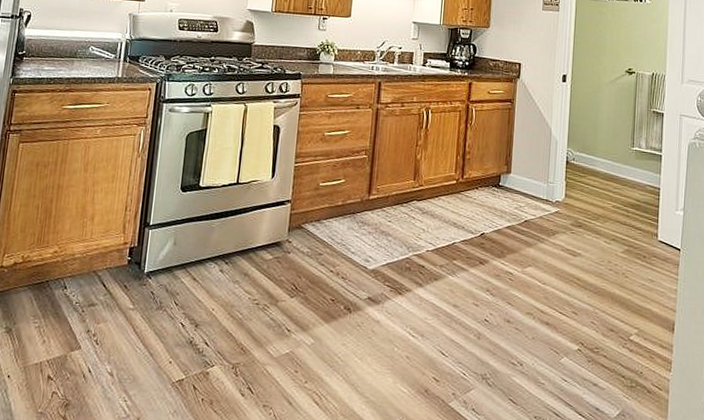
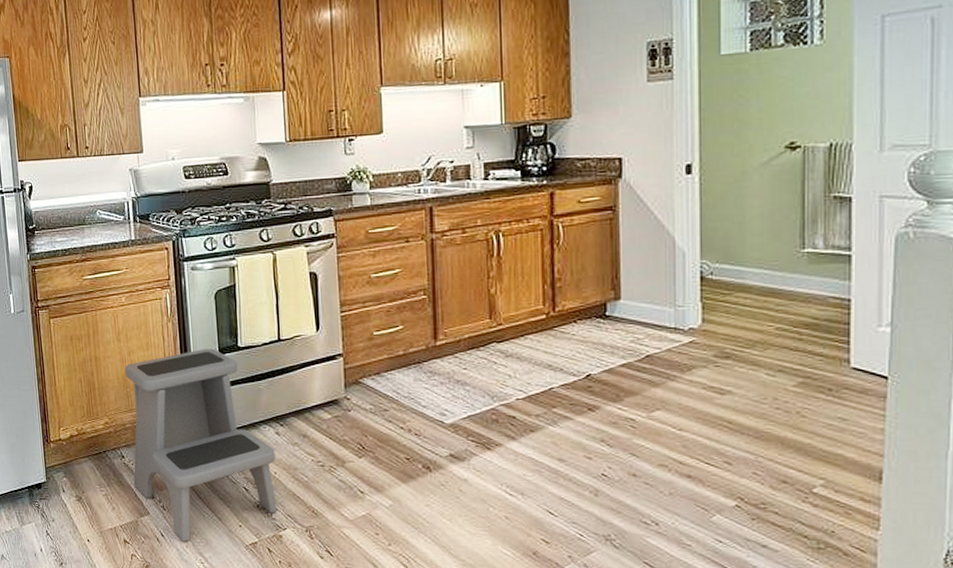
step stool: none [70,185,216,379] -> present [124,348,277,542]

